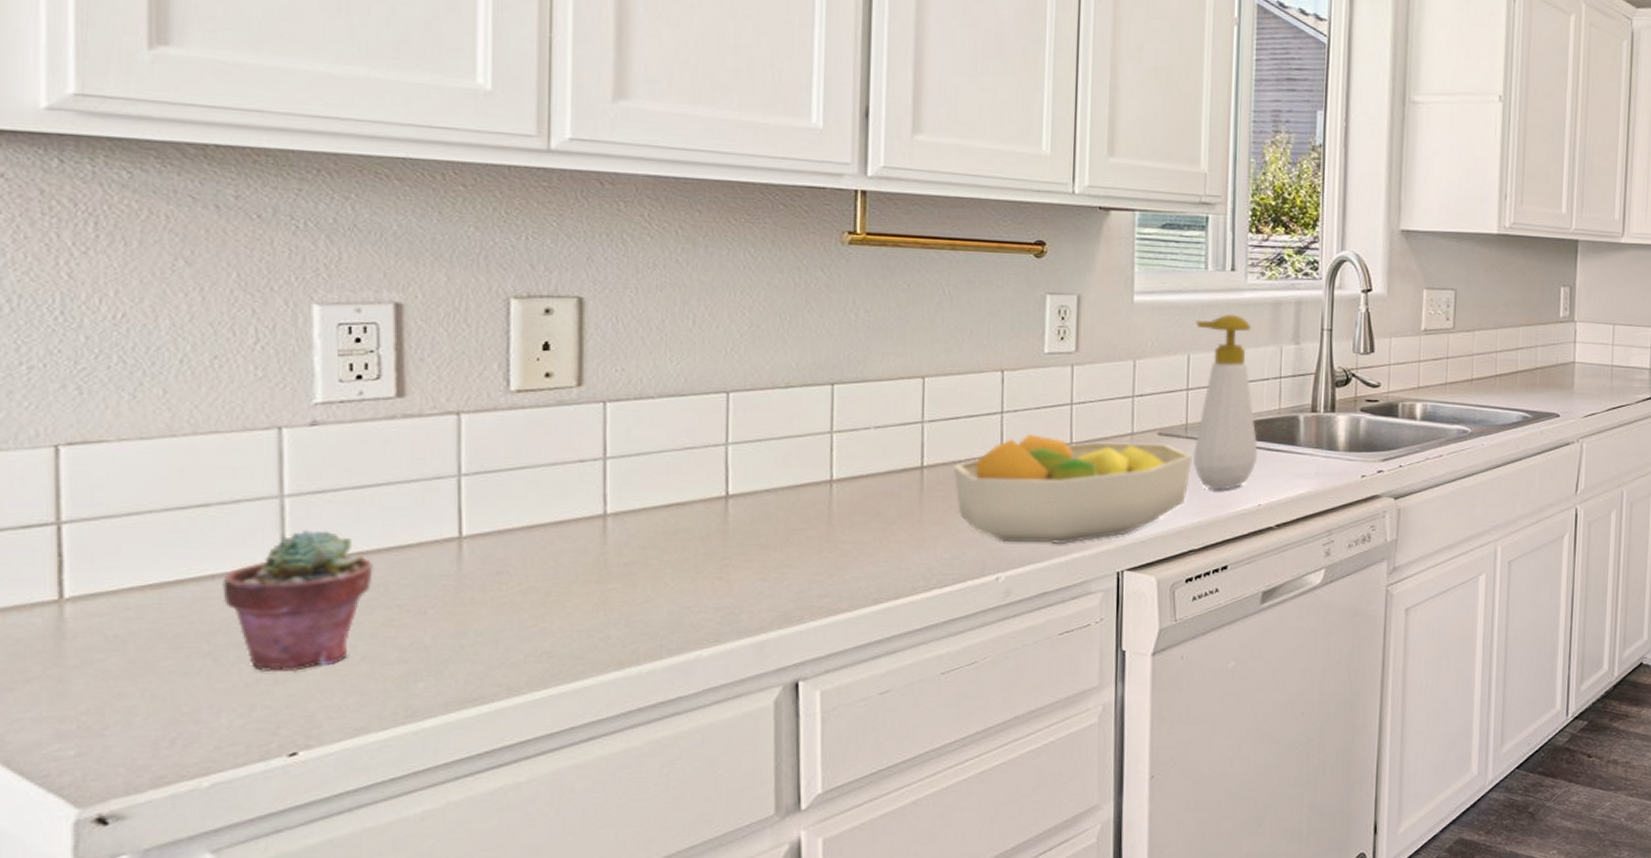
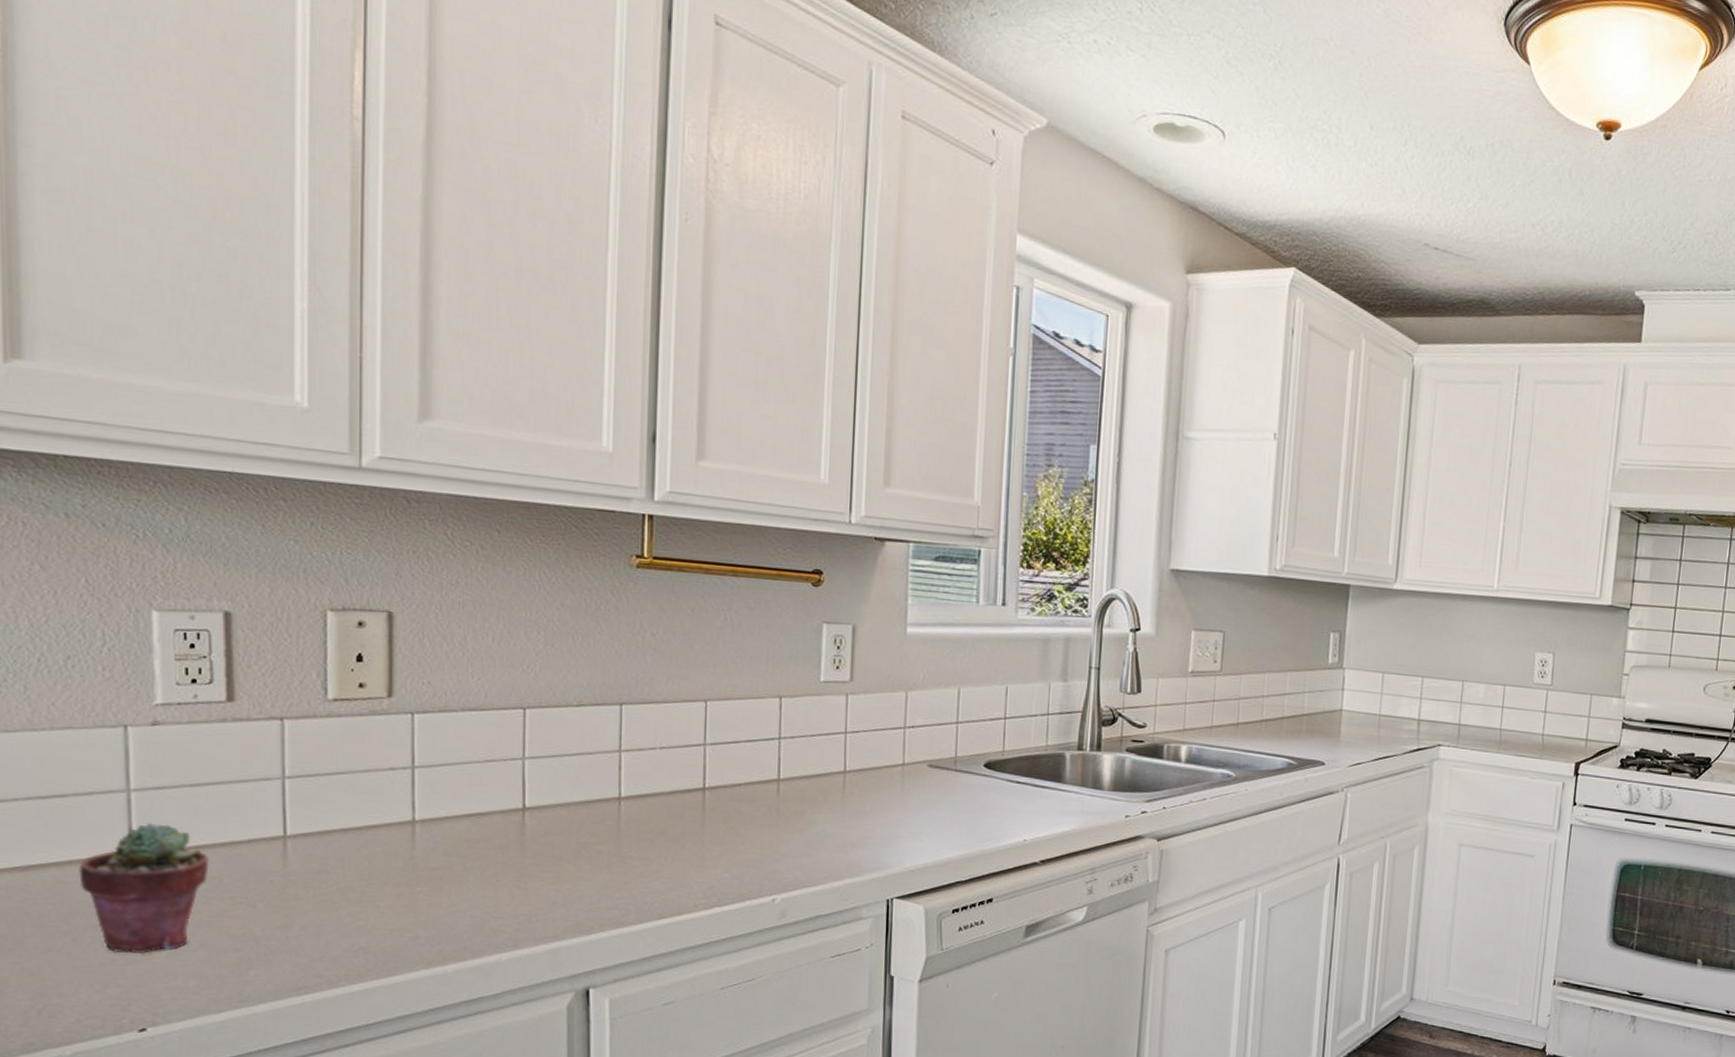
fruit bowl: present [954,434,1192,545] -> none [734,761,961,870]
soap bottle: present [1192,314,1258,490] -> none [960,648,1025,824]

